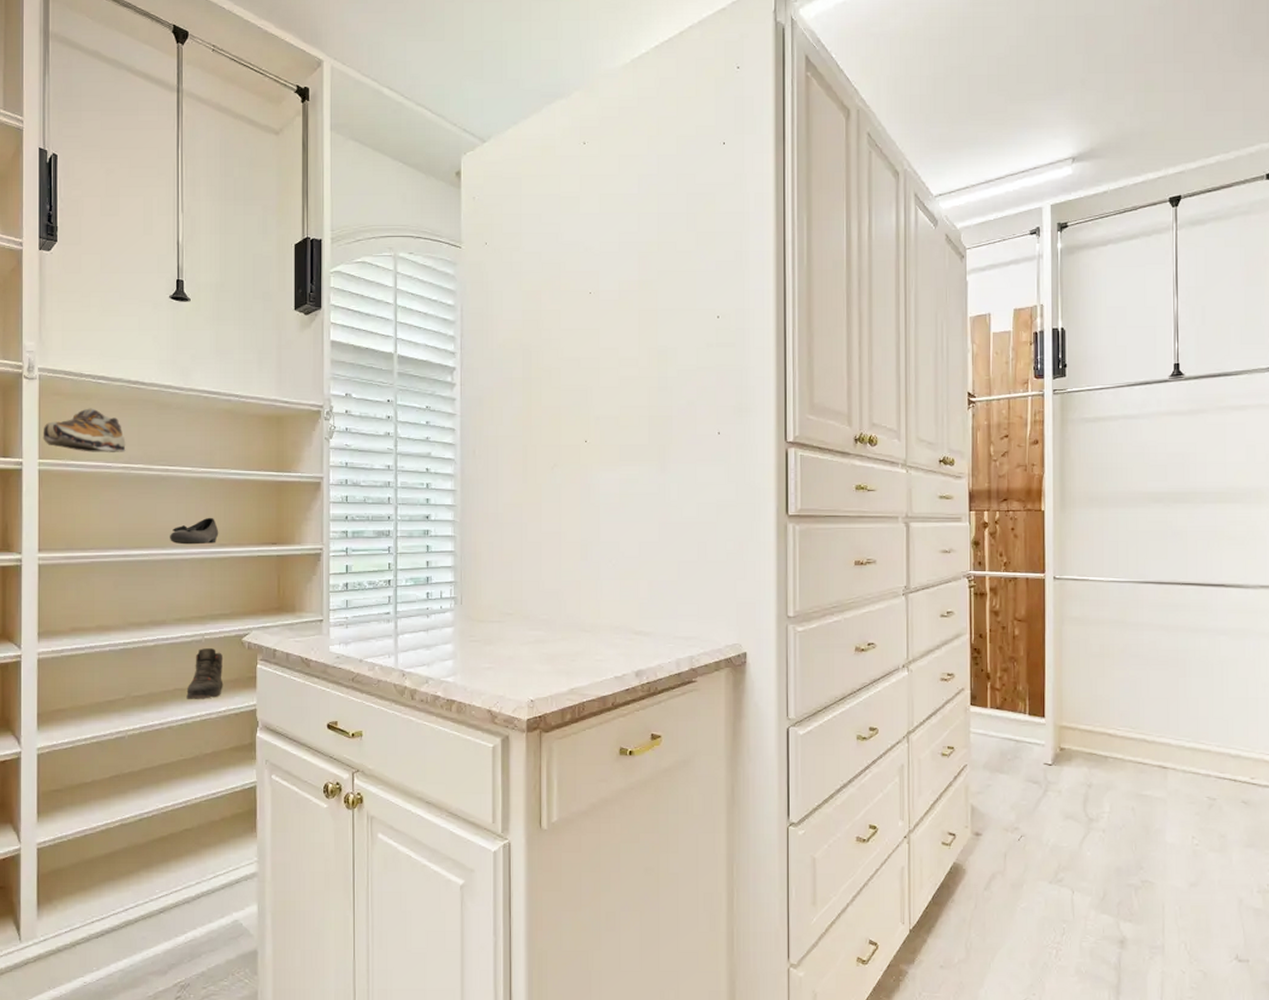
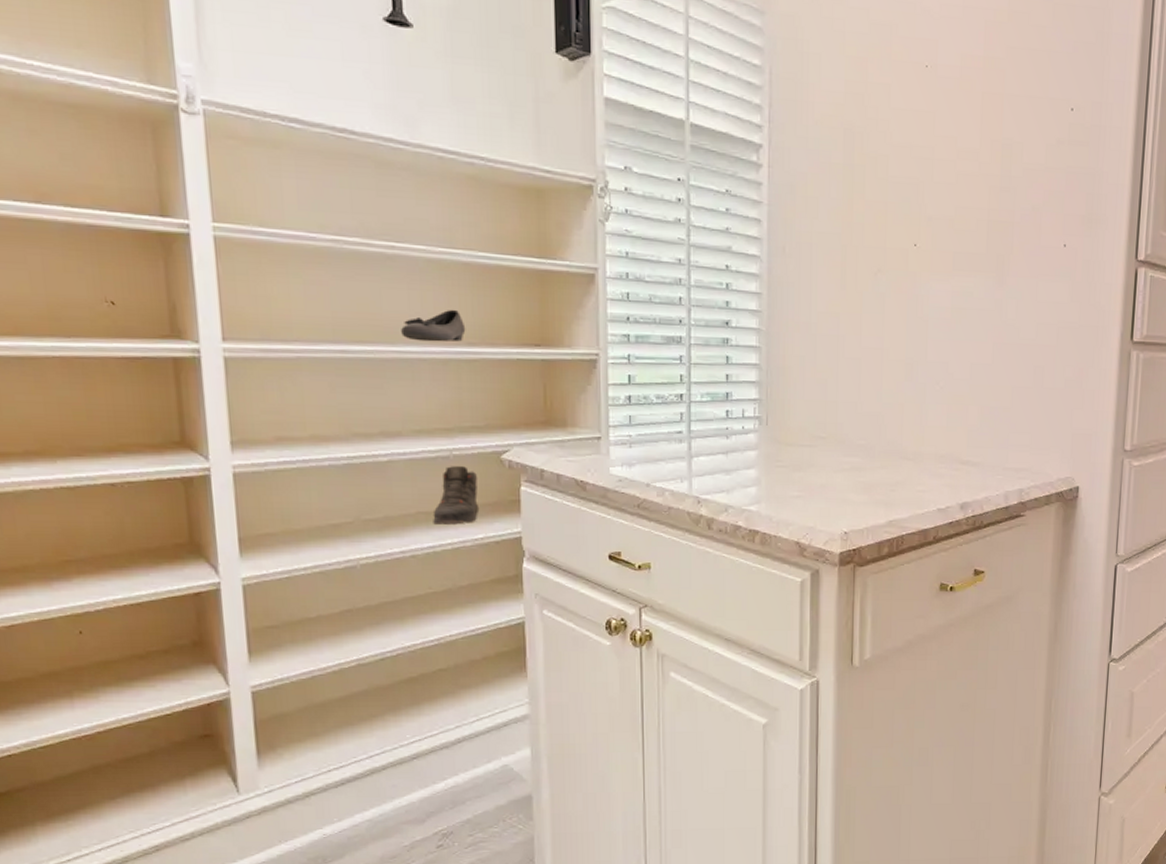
shoe: present [42,408,126,452] -> none [215,159,335,221]

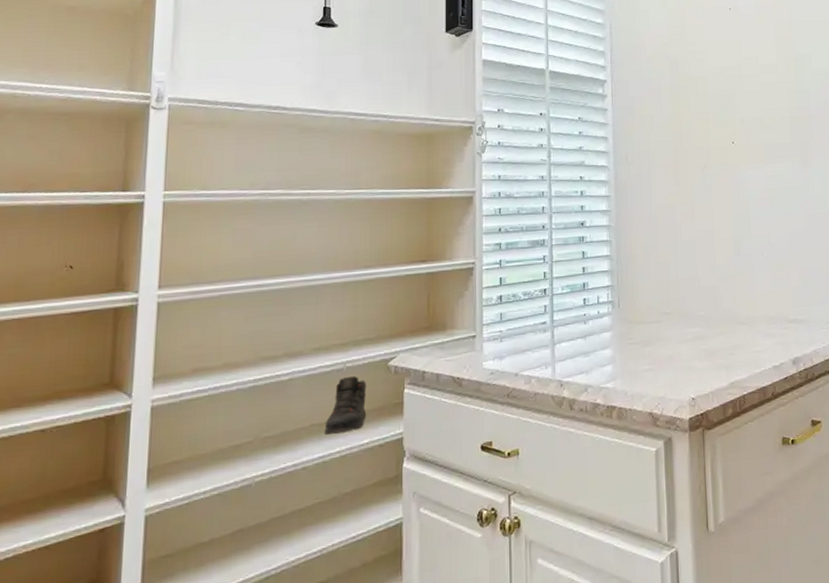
ballet flat: present [401,309,466,343] -> none [310,239,364,270]

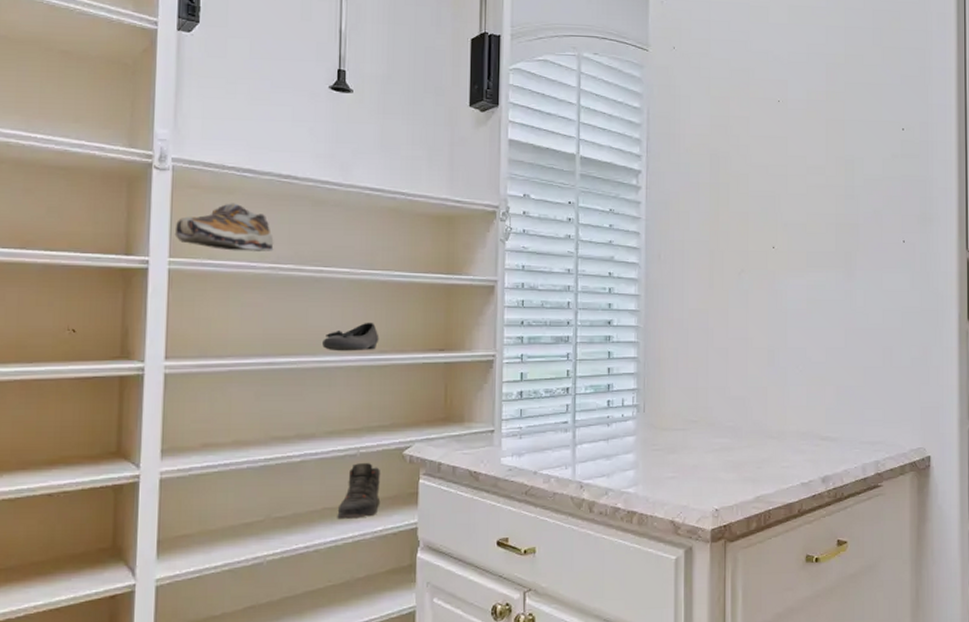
shoe: none [169,135,264,181] -> present [174,203,274,251]
ballet flat: none [310,239,364,270] -> present [322,322,379,351]

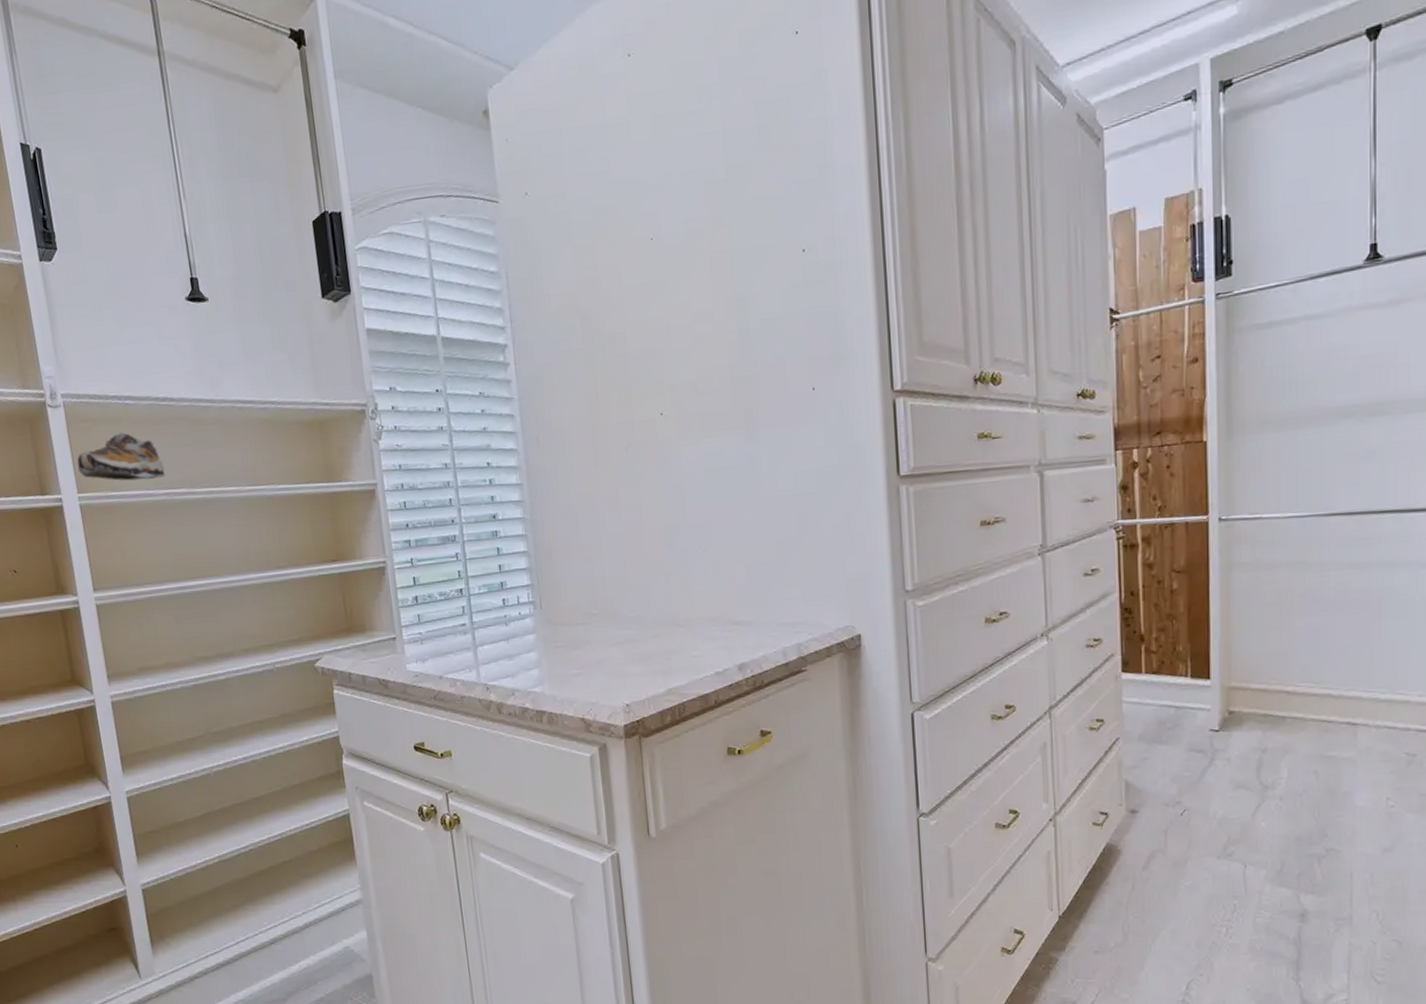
ballet flat: present [322,322,379,351] -> none [224,538,275,571]
hiking boot: present [337,463,381,519] -> none [265,677,302,731]

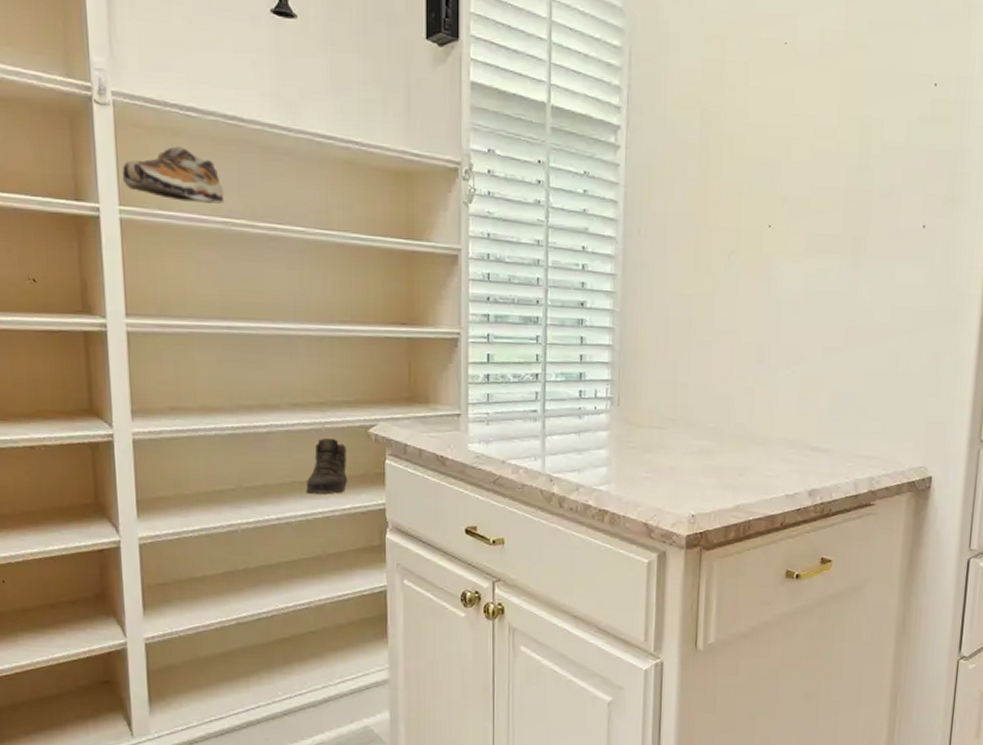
hiking boot: none [265,677,302,731] -> present [306,438,348,495]

